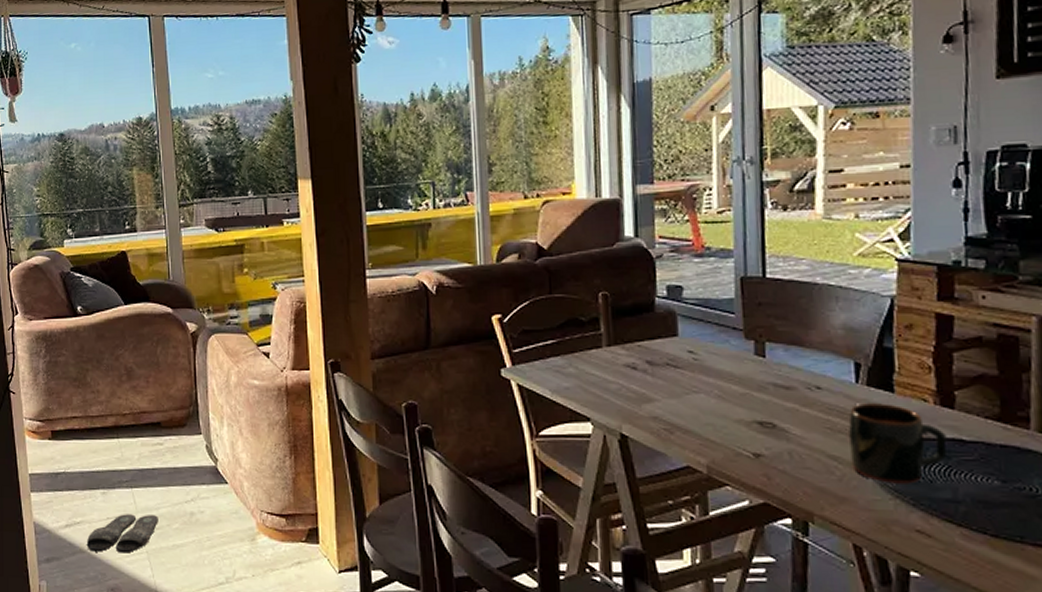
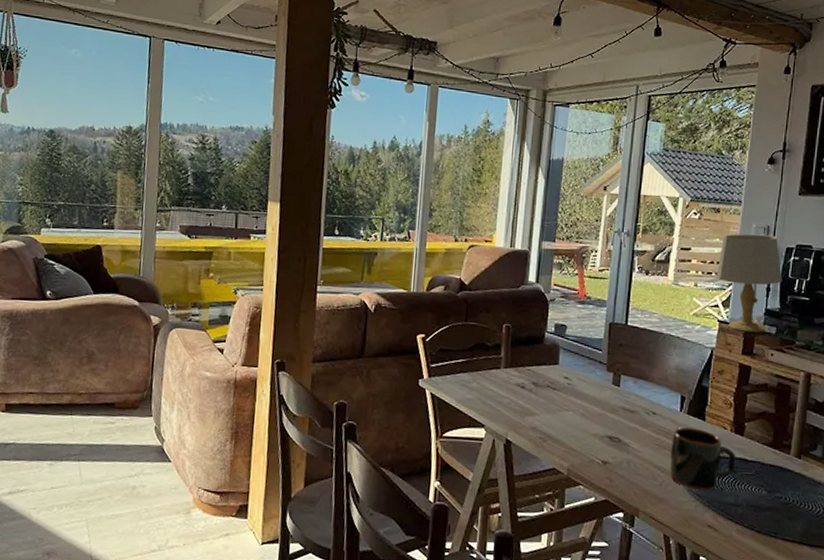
slippers: present [87,514,158,553] -> none [28,484,101,521]
table lamp: none [885,137,986,271] -> present [716,233,782,333]

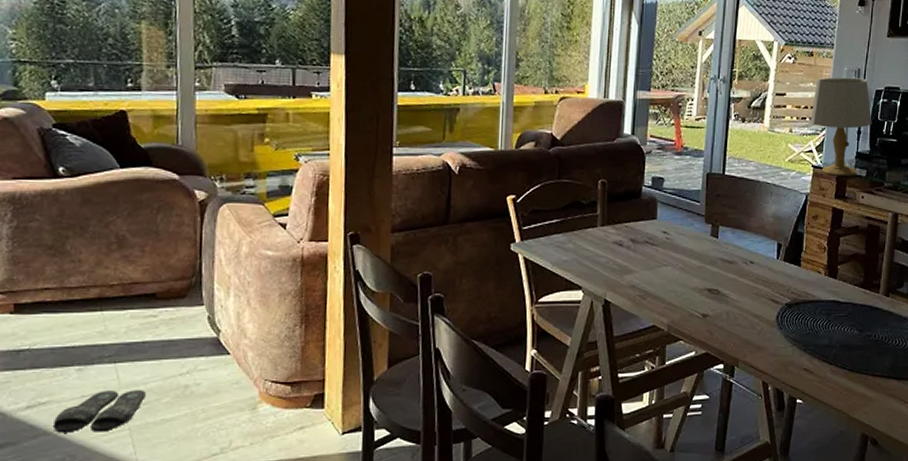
slippers: none [28,484,101,521] -> present [54,390,146,433]
mug: present [670,427,736,491] -> none [768,275,830,335]

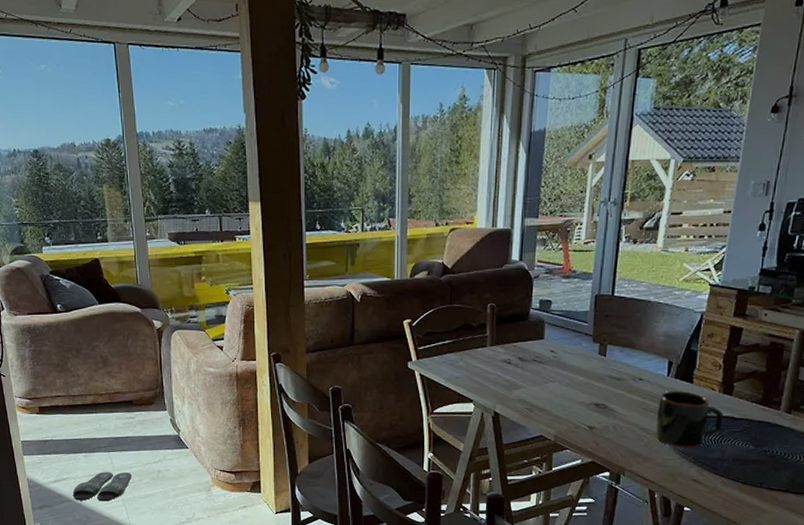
mug: none [768,275,830,335] -> present [656,391,724,448]
table lamp: present [810,77,872,176] -> none [708,191,781,294]

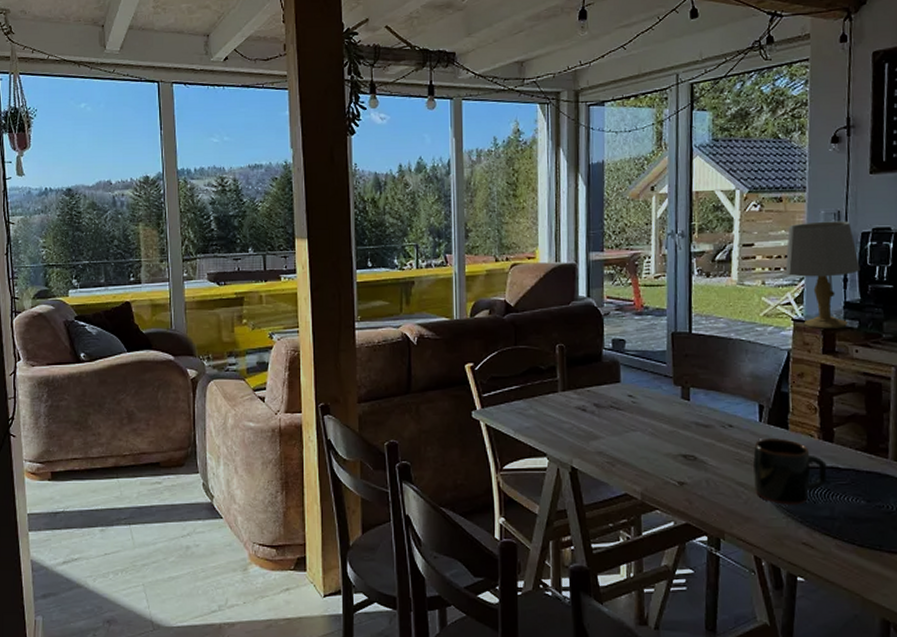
slippers: present [73,472,132,501] -> none [84,549,155,587]
table lamp: none [708,191,781,294] -> present [785,221,860,329]

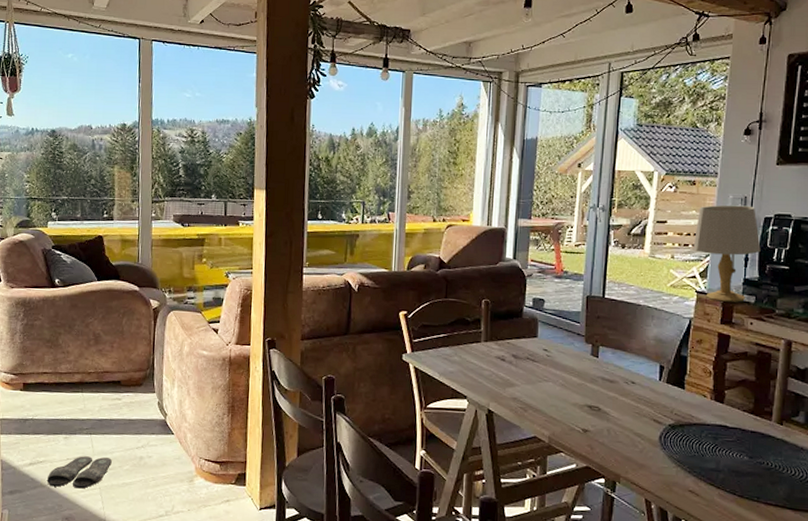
slippers: none [84,549,155,587] -> present [47,456,112,489]
mug: present [753,439,828,505] -> none [650,396,716,457]

